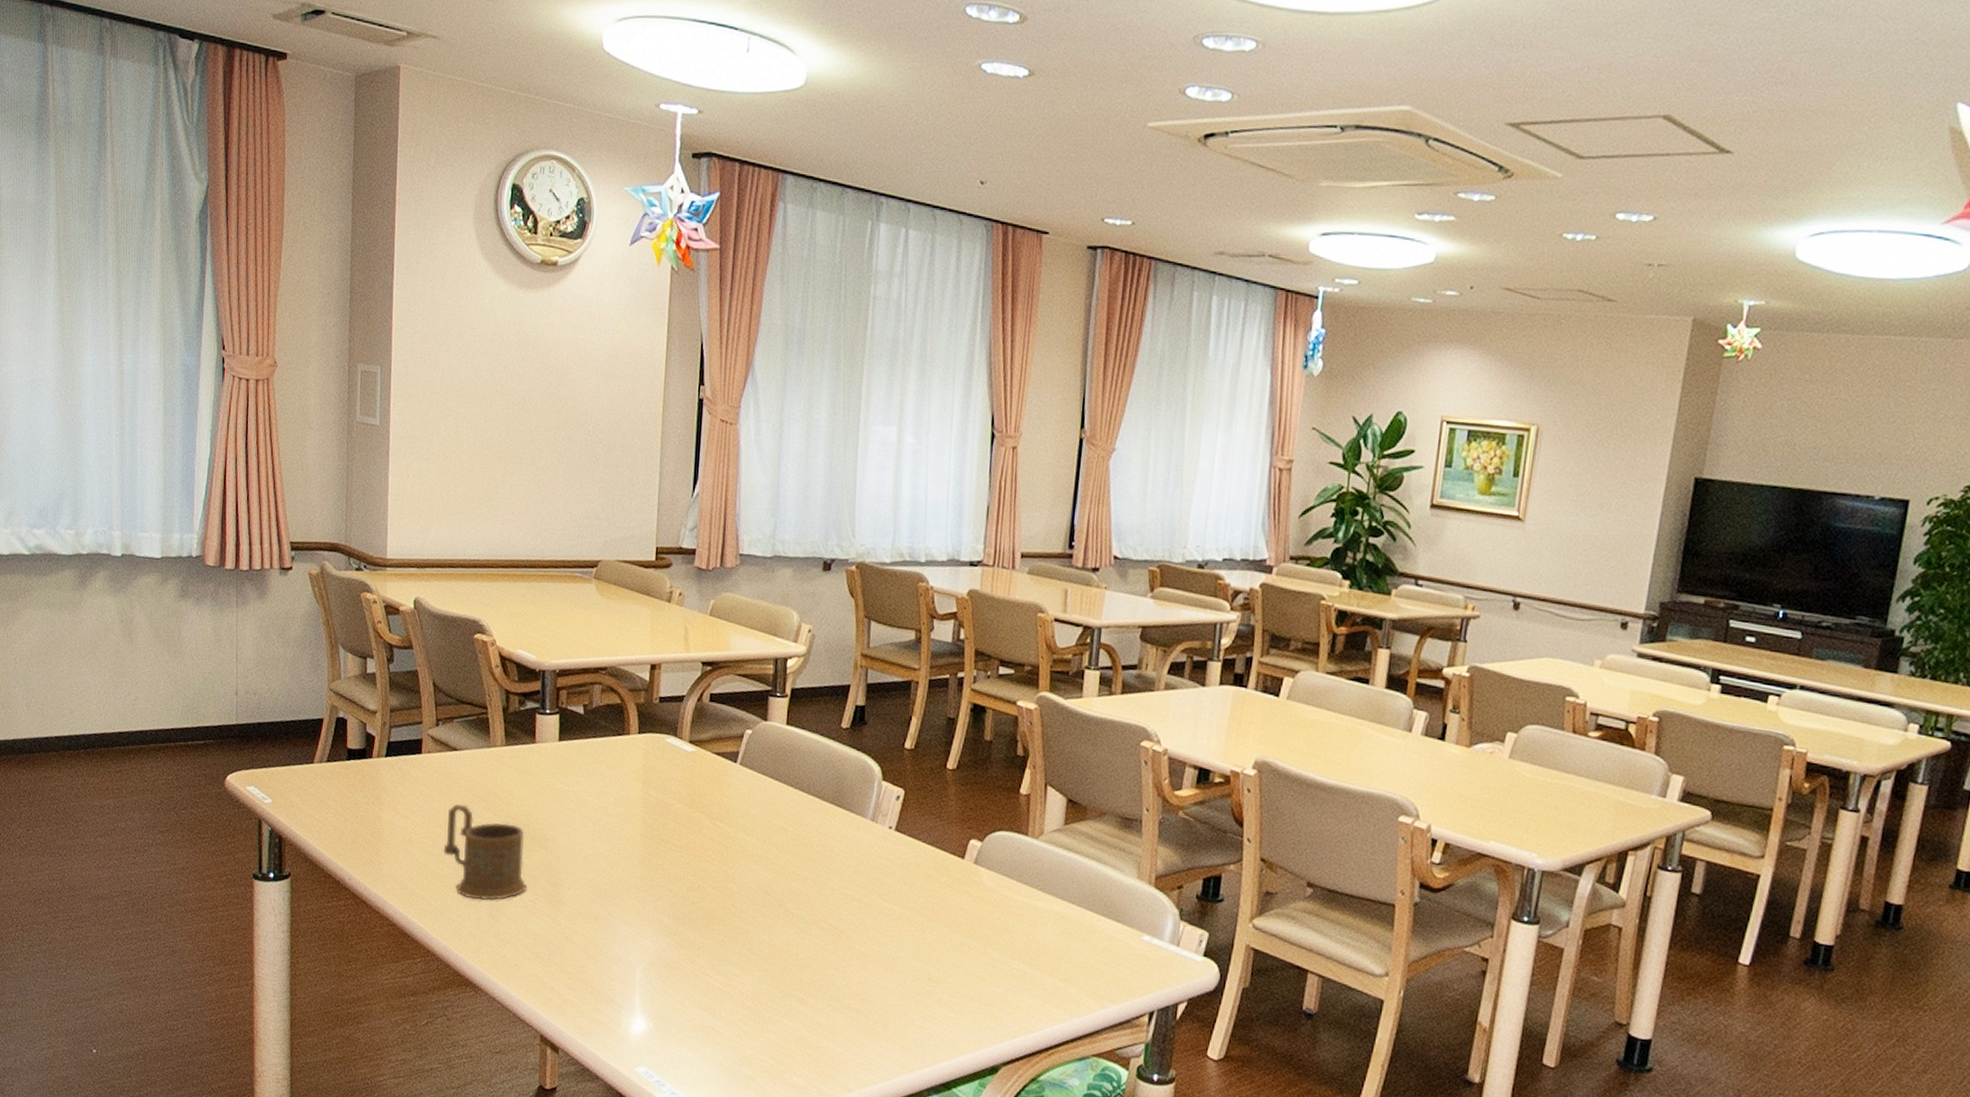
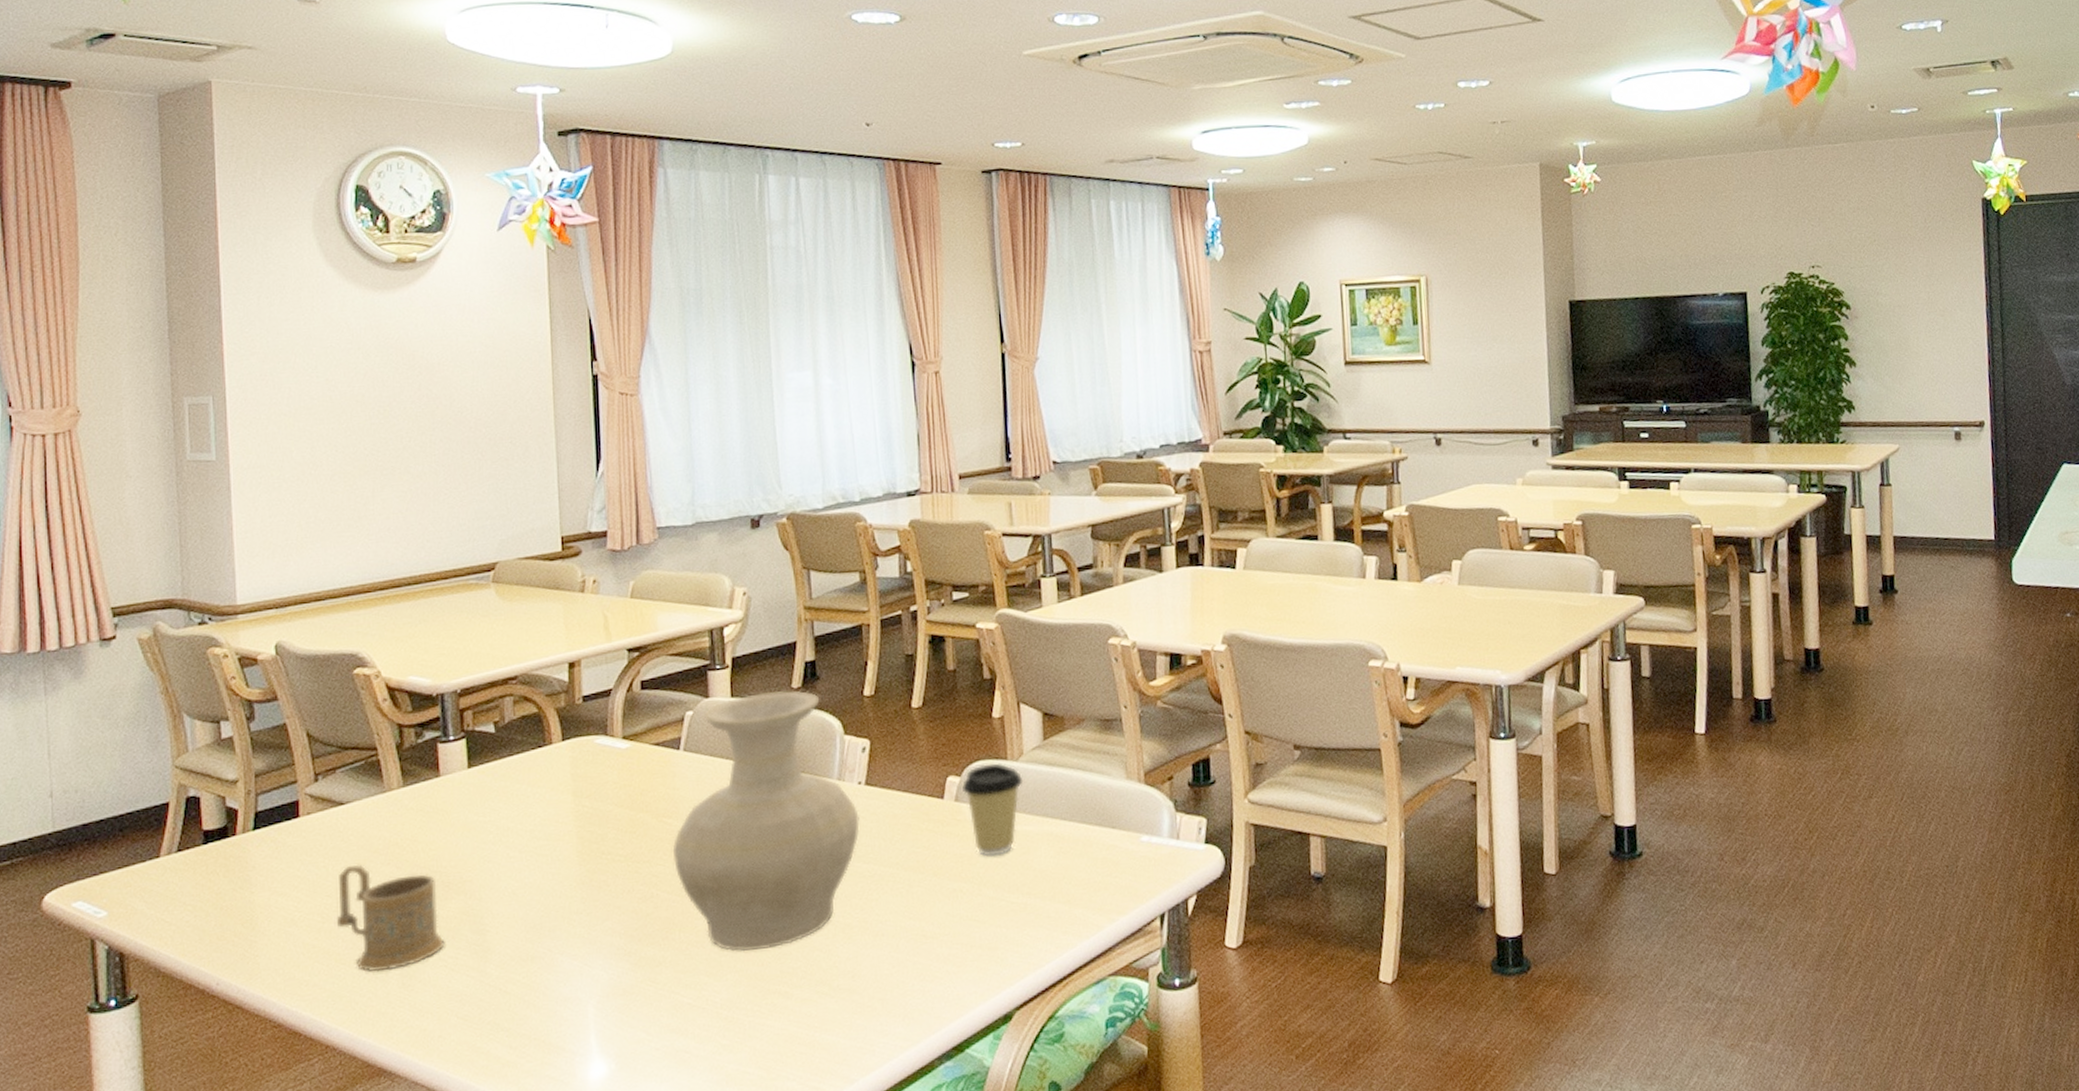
vase: none [720,725,886,958] -> present [672,691,860,952]
coffee cup: none [982,835,1040,923] -> present [961,763,1024,857]

